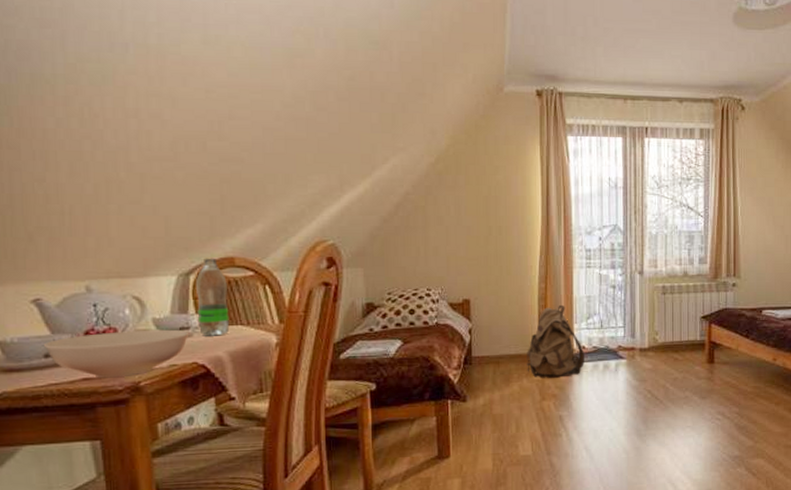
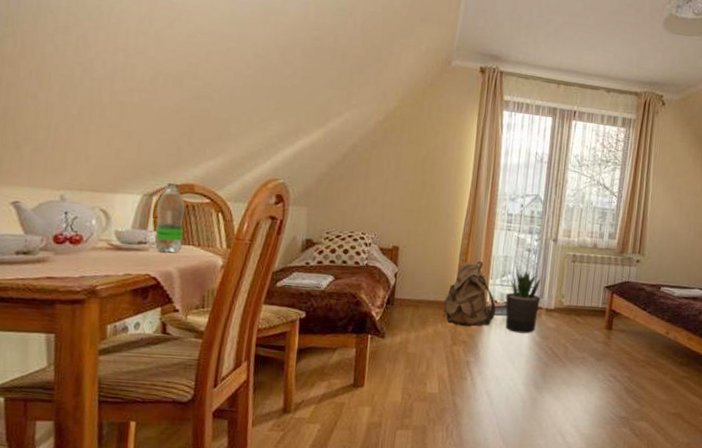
bowl: present [44,329,190,378] -> none [17,238,146,280]
planter: none [594,305,632,379] -> present [505,265,542,334]

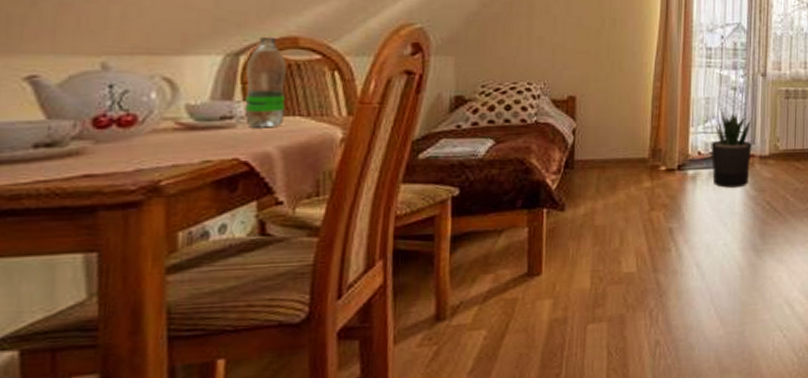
backpack: present [442,261,496,327] -> none [635,105,700,187]

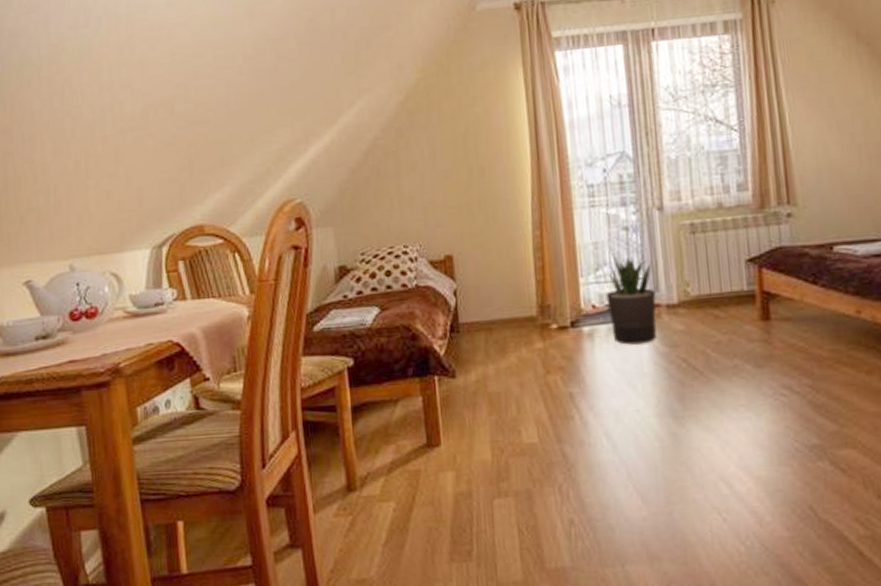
bottle: present [244,36,287,128] -> none [168,227,202,312]

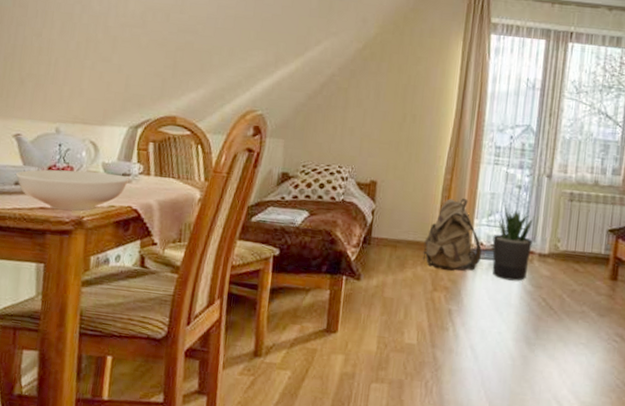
bowl: none [35,305,164,360] -> present [16,169,130,211]
backpack: none [523,254,596,348] -> present [422,198,482,272]

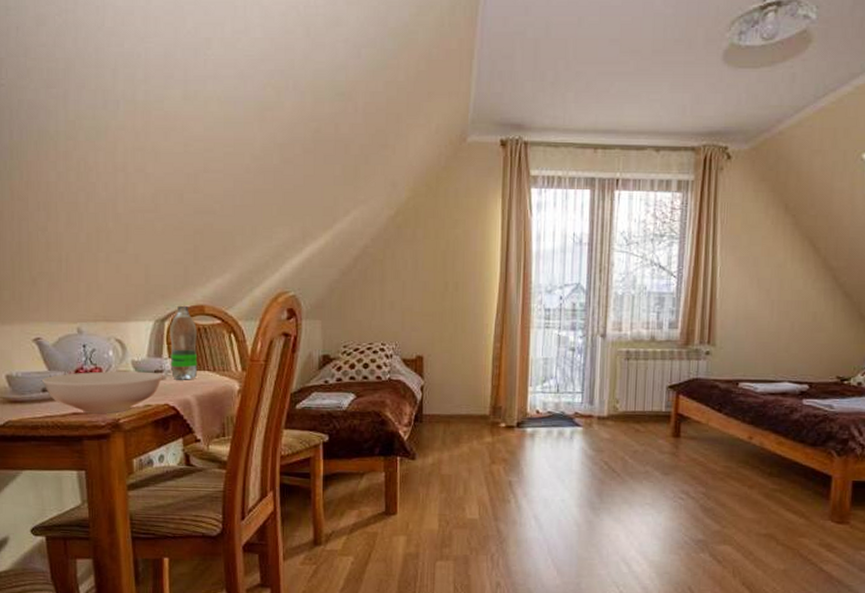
bottle: none [138,114,167,186] -> present [170,305,198,380]
backpack: present [422,198,482,272] -> none [477,366,538,443]
planter: present [492,204,534,281] -> none [549,368,590,447]

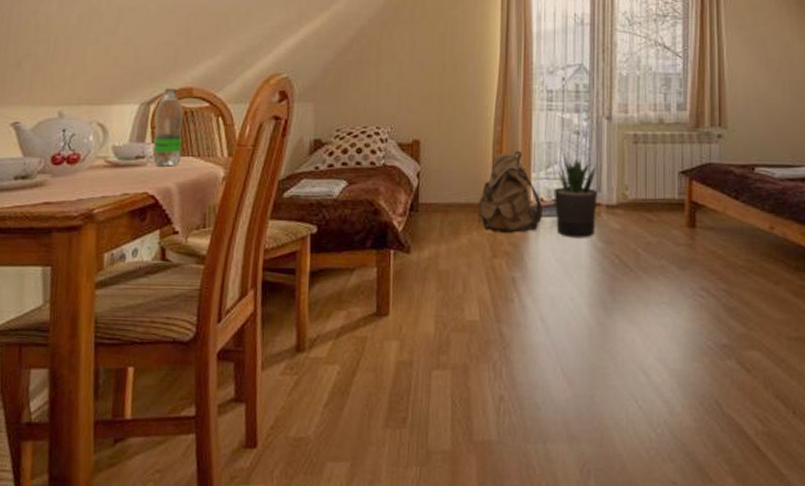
bowl: present [42,371,163,414] -> none [16,157,144,204]
backpack: none [477,366,538,443] -> present [478,150,542,234]
planter: none [549,368,590,447] -> present [553,153,598,238]

